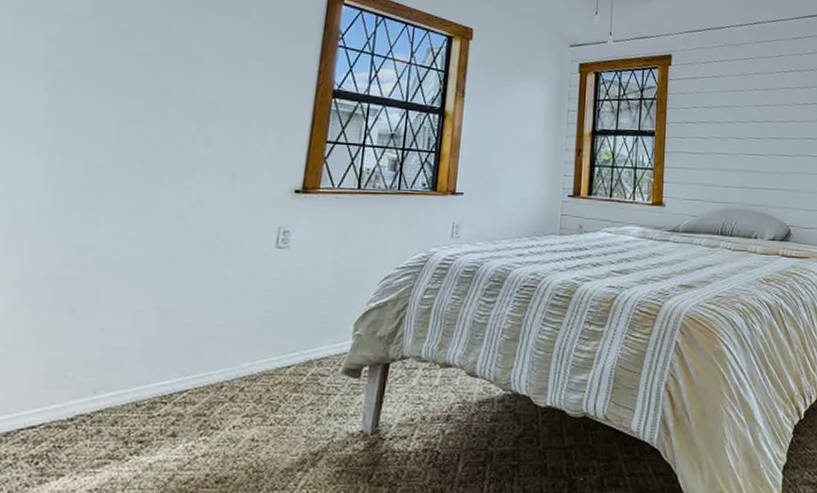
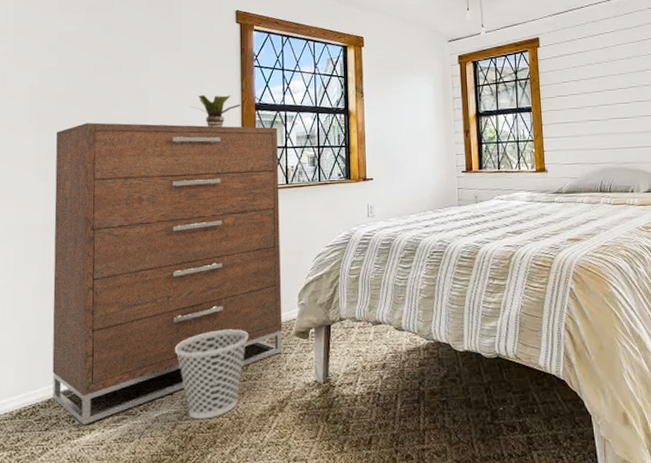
dresser: none [13,88,356,469] -> present [52,122,282,426]
wastebasket: none [187,359,286,471] -> present [175,329,249,420]
potted plant: none [253,71,316,113] -> present [191,94,241,128]

